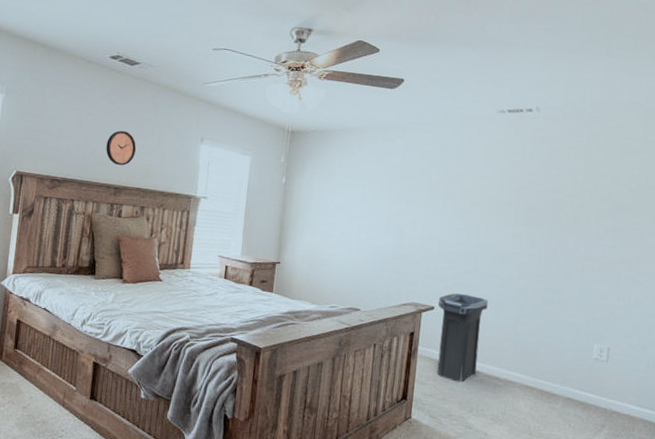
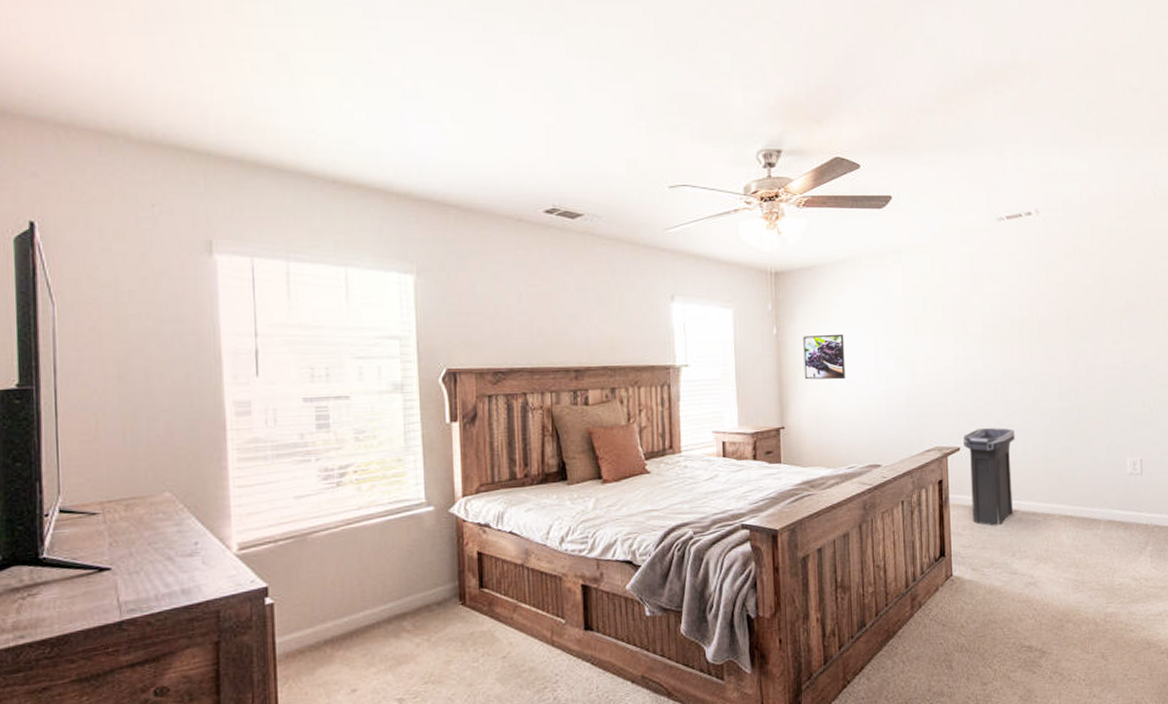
clock: present [106,130,137,166] -> none [556,300,595,342]
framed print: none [304,188,344,231] -> present [803,334,845,380]

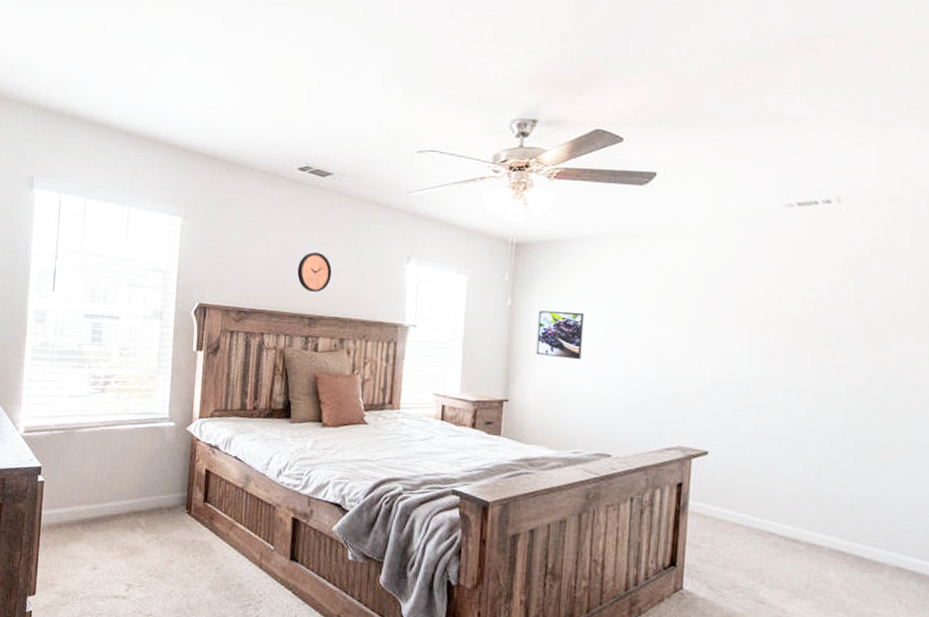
clock: none [556,300,595,342] -> present [297,252,332,292]
trash can: present [964,428,1015,526] -> none [713,434,780,546]

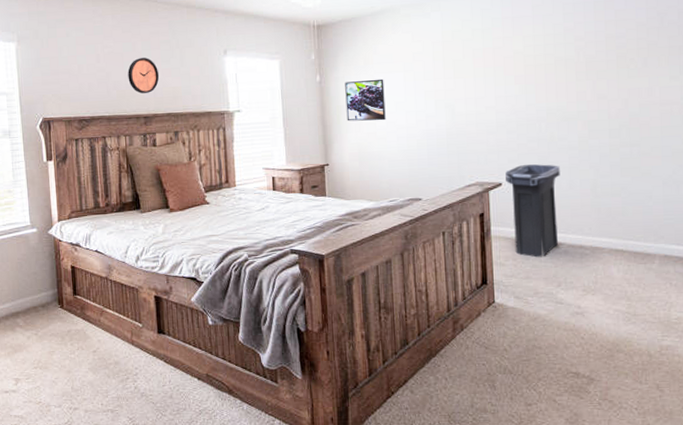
trash can: none [713,434,780,546] -> present [505,164,560,258]

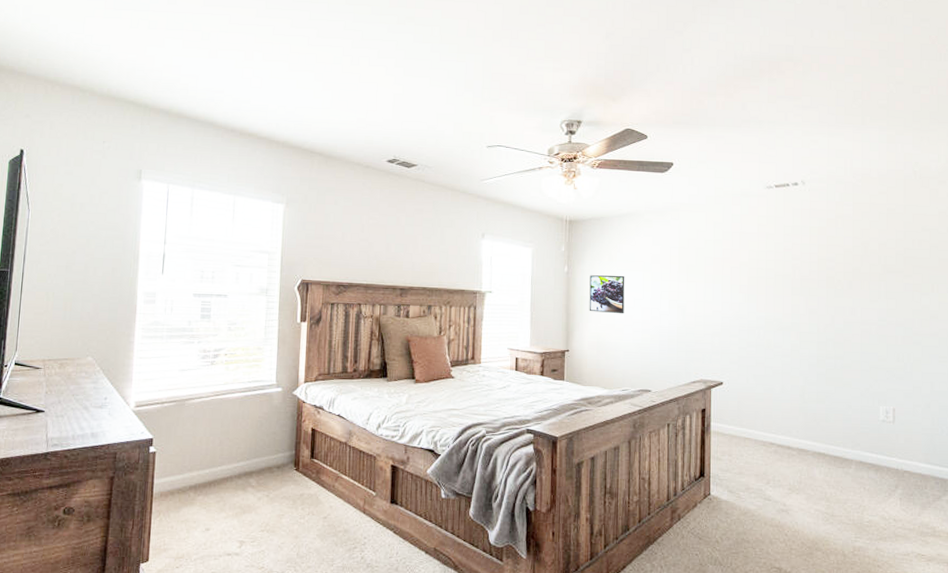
clock: present [128,58,160,94] -> none [389,232,419,266]
trash can: present [505,164,560,258] -> none [727,367,774,455]

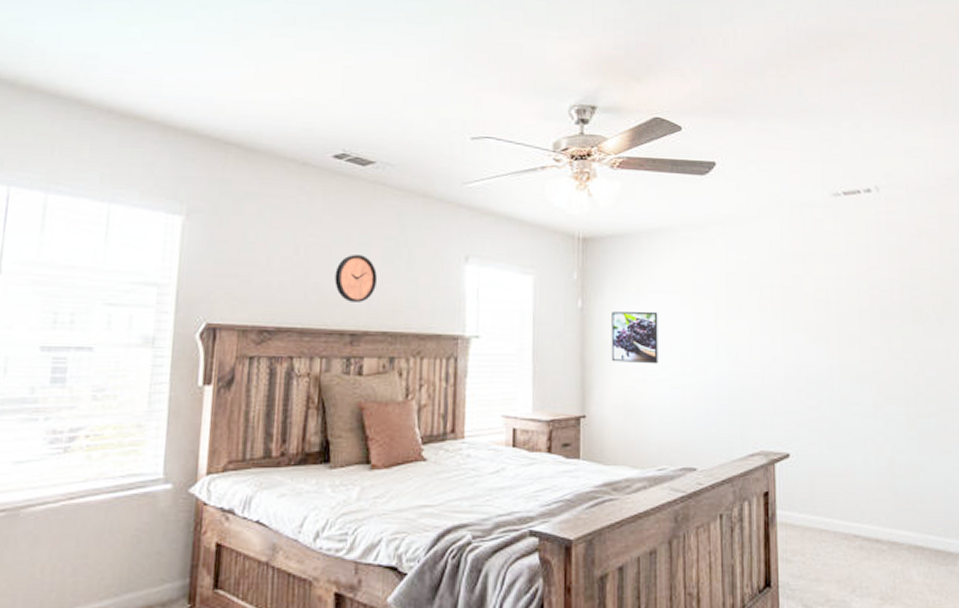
clock: none [389,232,419,266] -> present [335,255,378,302]

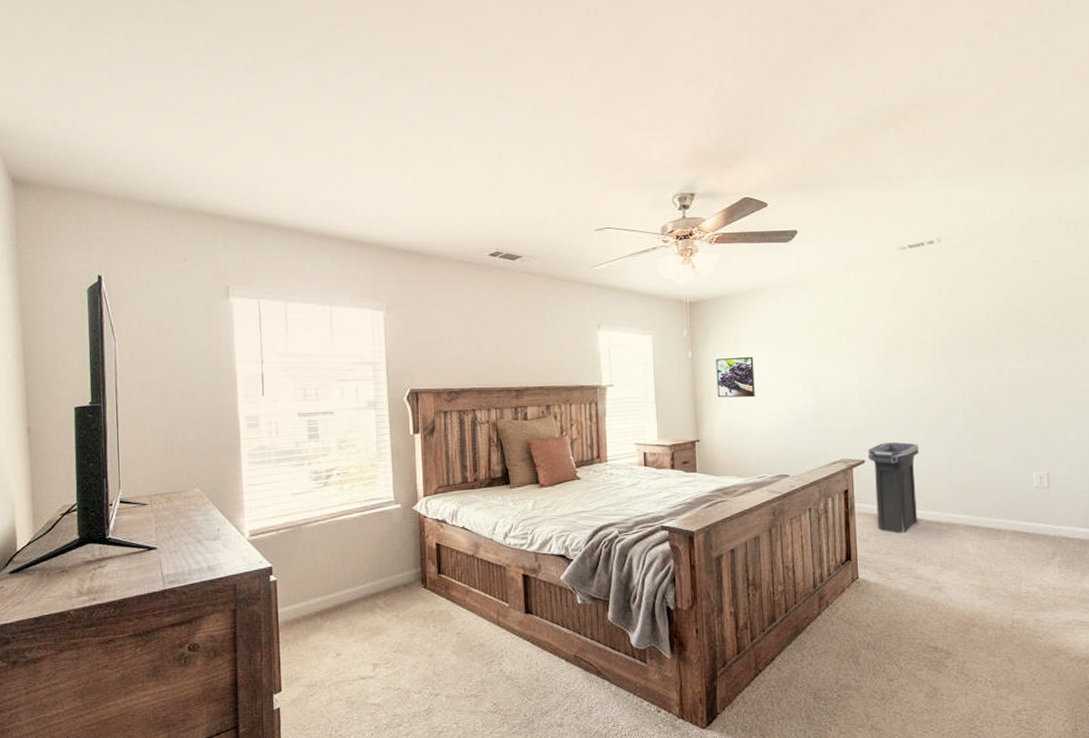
clock: present [335,255,378,302] -> none [500,330,532,366]
trash can: none [794,433,854,553] -> present [868,442,919,534]

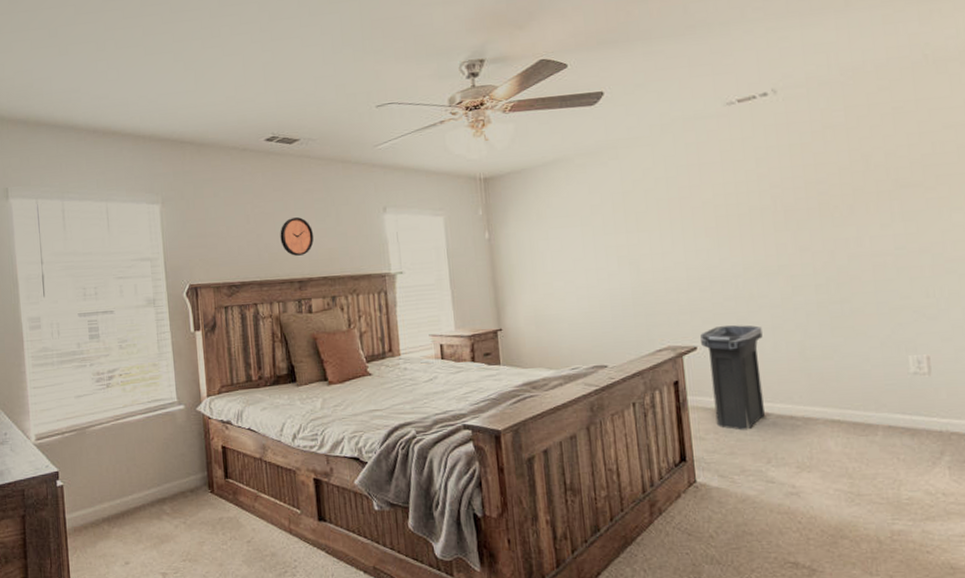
clock: none [500,330,532,366] -> present [280,217,314,256]
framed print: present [716,356,755,398] -> none [516,234,564,282]

